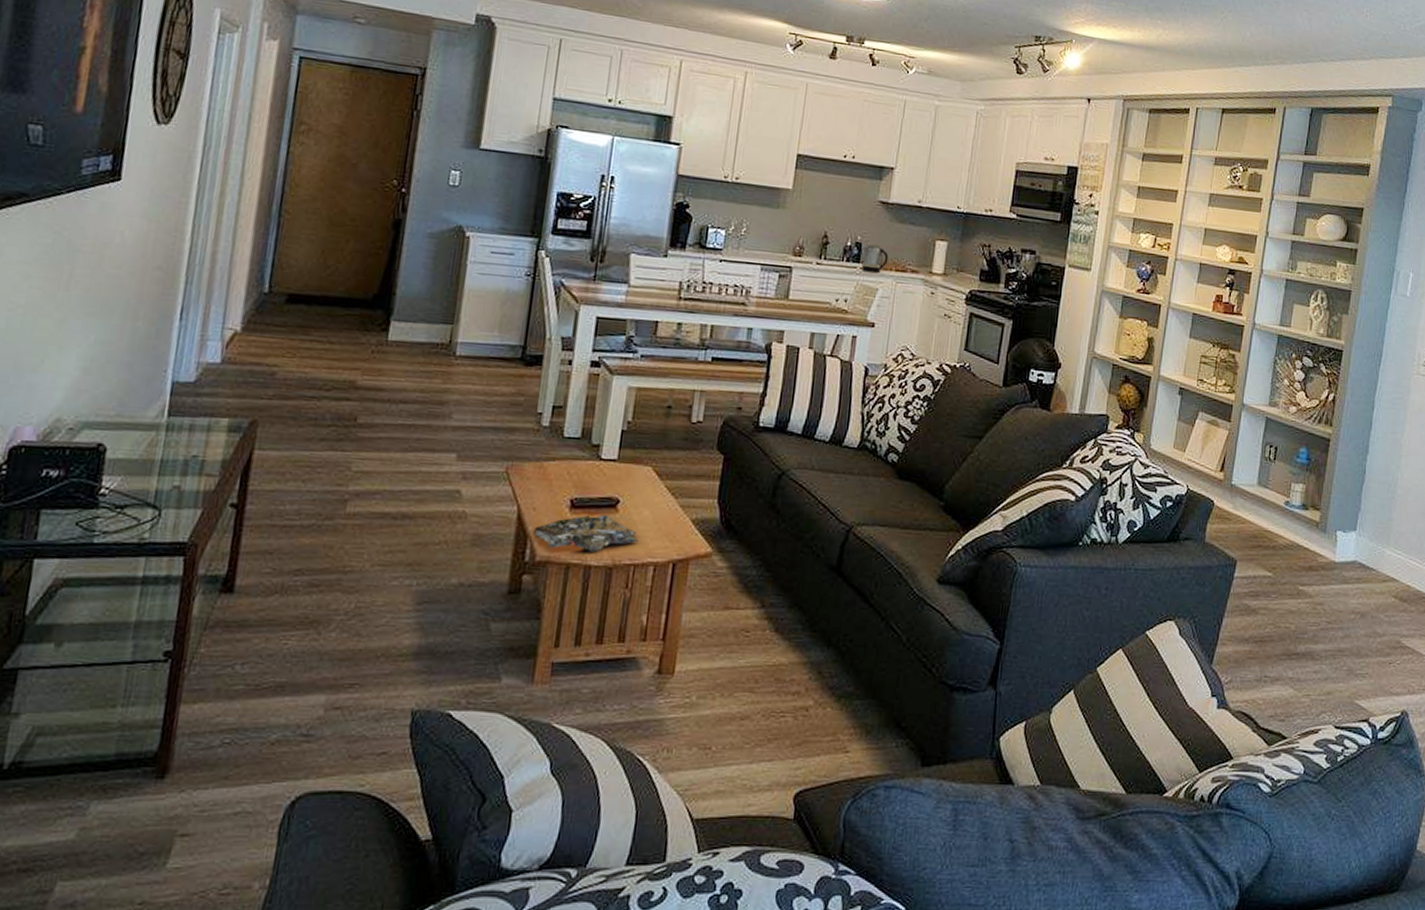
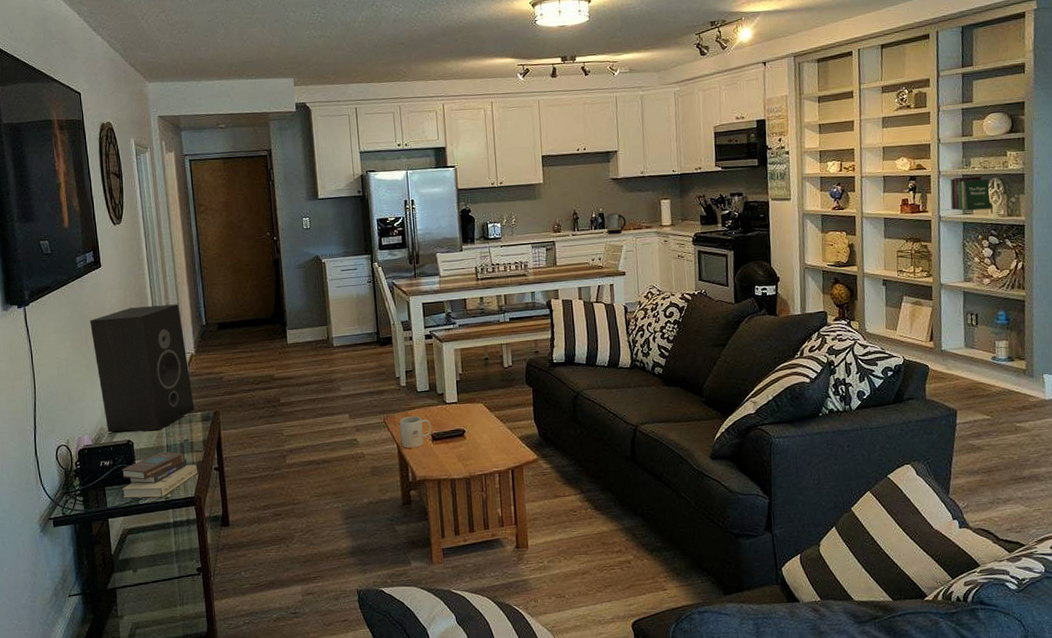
speaker: none [67,247,233,436] -> present [90,304,195,433]
books: none [67,468,203,536] -> present [121,451,198,498]
mug: none [524,469,574,515] -> present [399,416,432,448]
magazine: present [534,515,639,554] -> none [411,442,484,470]
books: none [1267,280,1313,325] -> present [950,176,993,211]

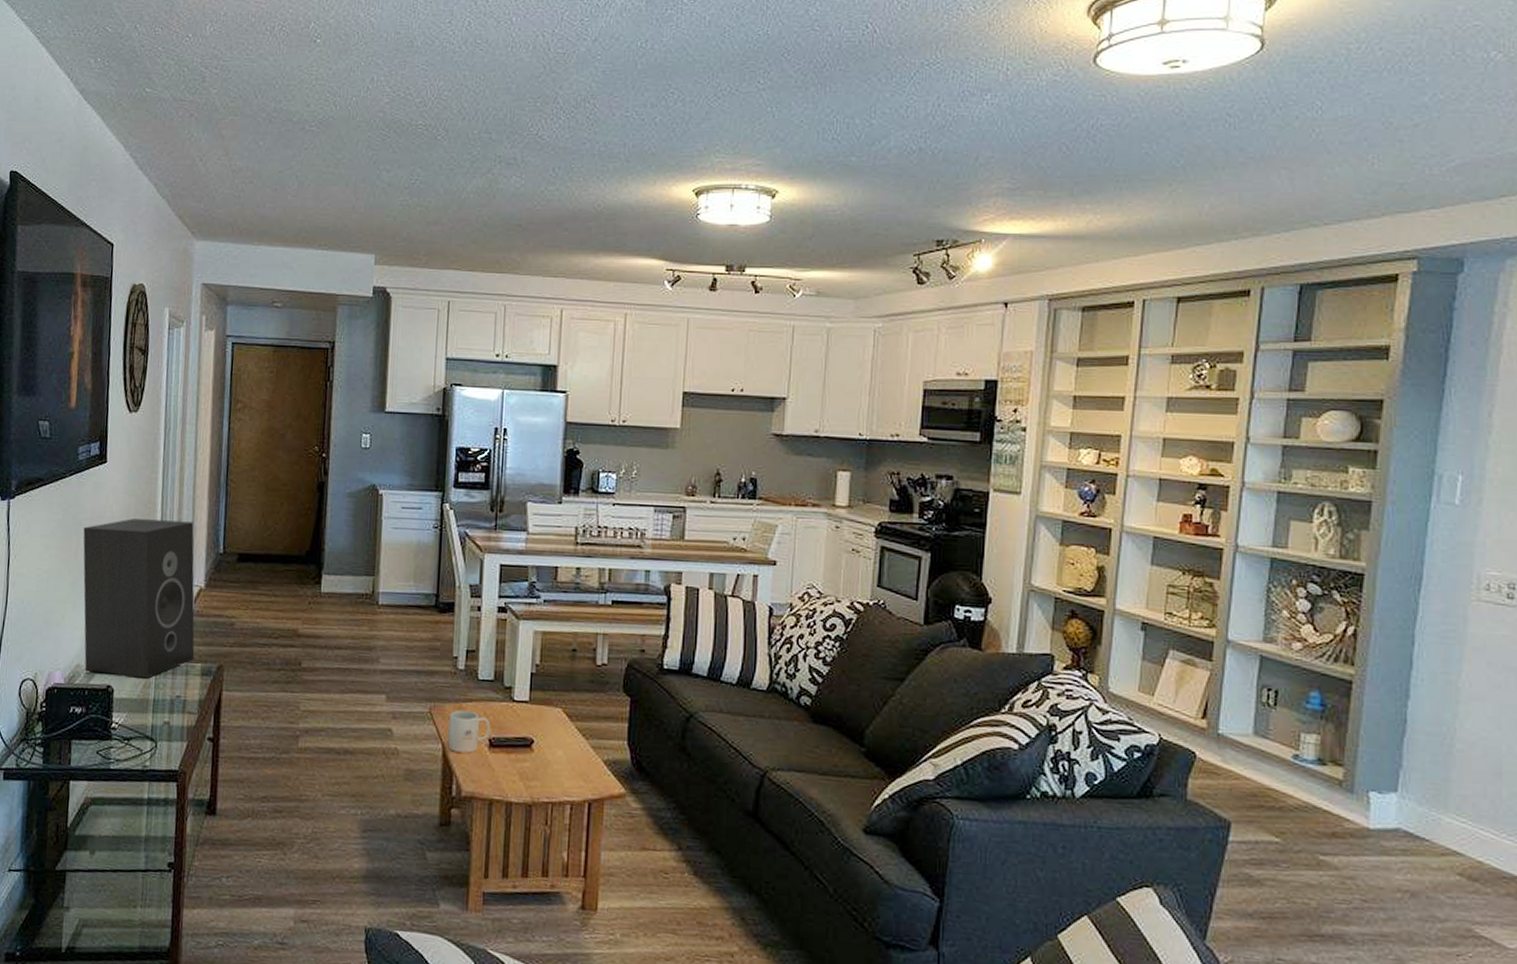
books: present [121,451,198,498] -> none [90,706,187,764]
kettle: present [605,213,626,235] -> none [758,480,787,510]
books: present [950,176,993,211] -> none [1254,493,1318,545]

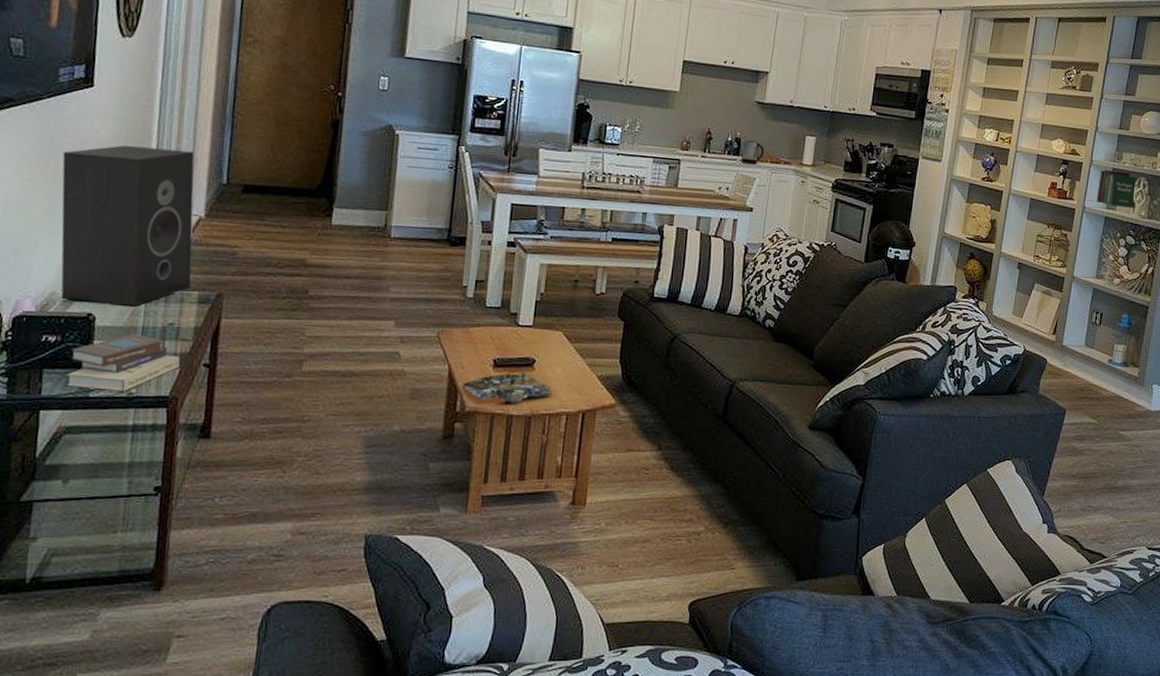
books: none [90,706,187,764] -> present [66,334,180,391]
mug: present [447,710,491,753] -> none [454,334,496,373]
magazine: none [458,754,554,791] -> present [463,373,553,405]
kettle: none [758,480,787,510] -> present [741,140,765,165]
books: none [1254,493,1318,545] -> present [1096,169,1136,208]

